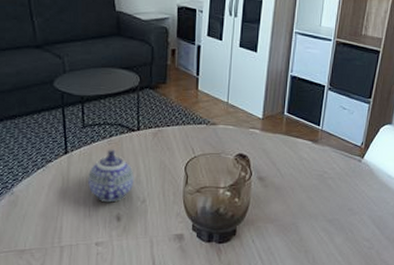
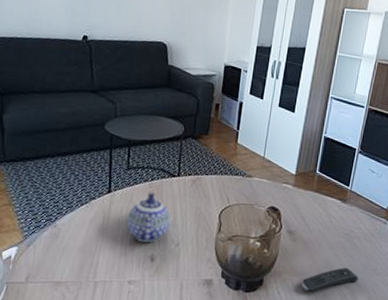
remote control: none [276,210,335,237] -> present [302,268,359,292]

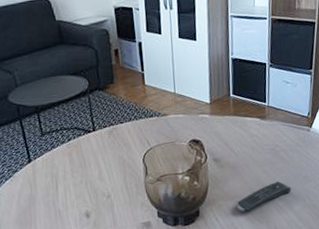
teapot: present [126,192,171,243] -> none [53,152,97,202]

